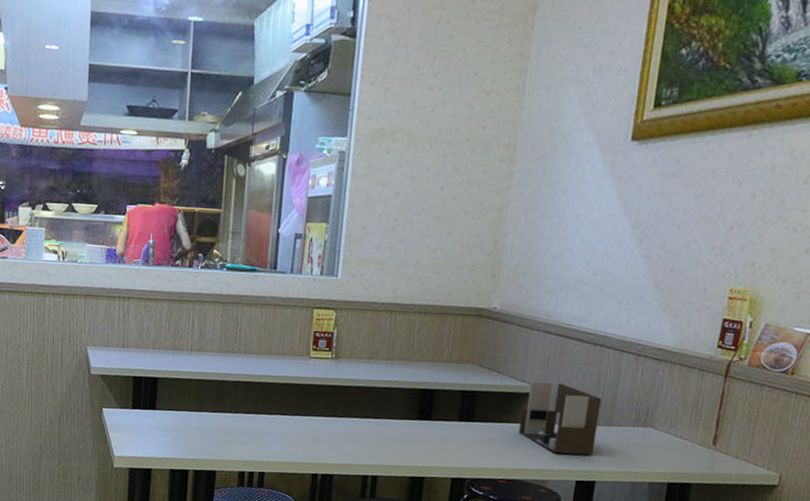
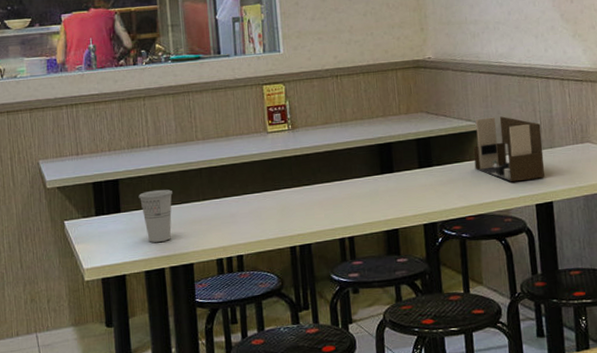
cup: none [174,394,207,445] -> present [138,189,173,243]

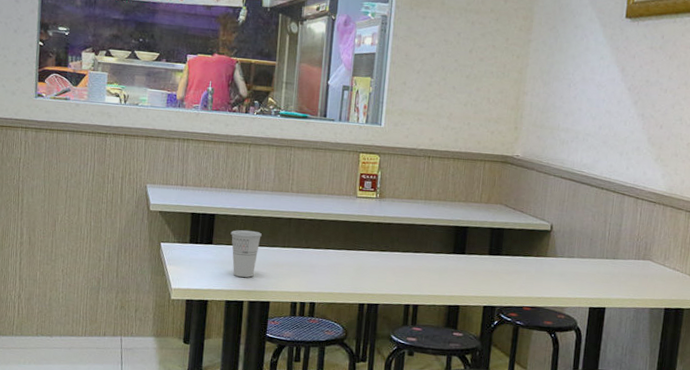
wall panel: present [473,116,545,182] -> none [540,219,609,285]

